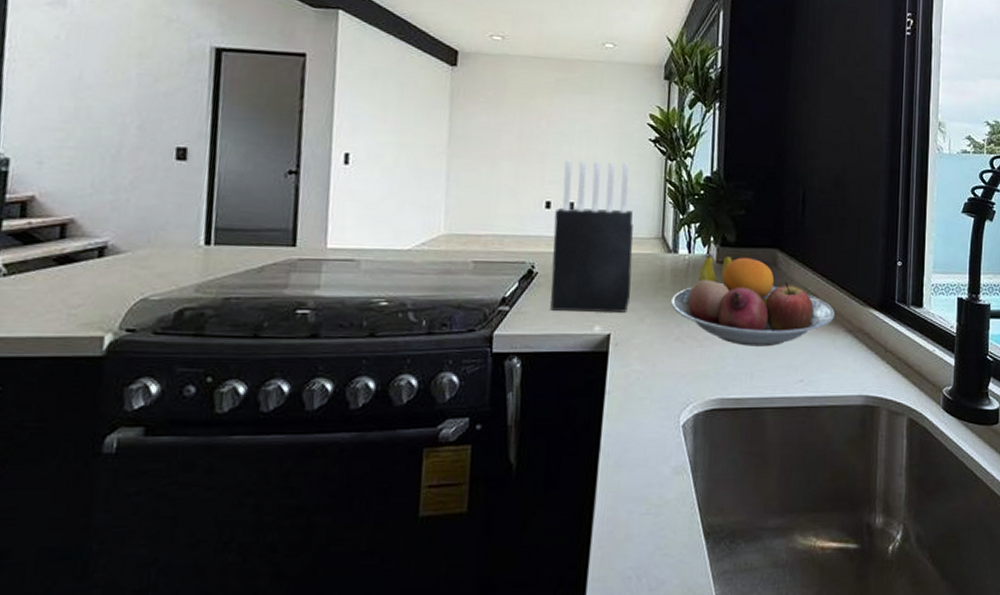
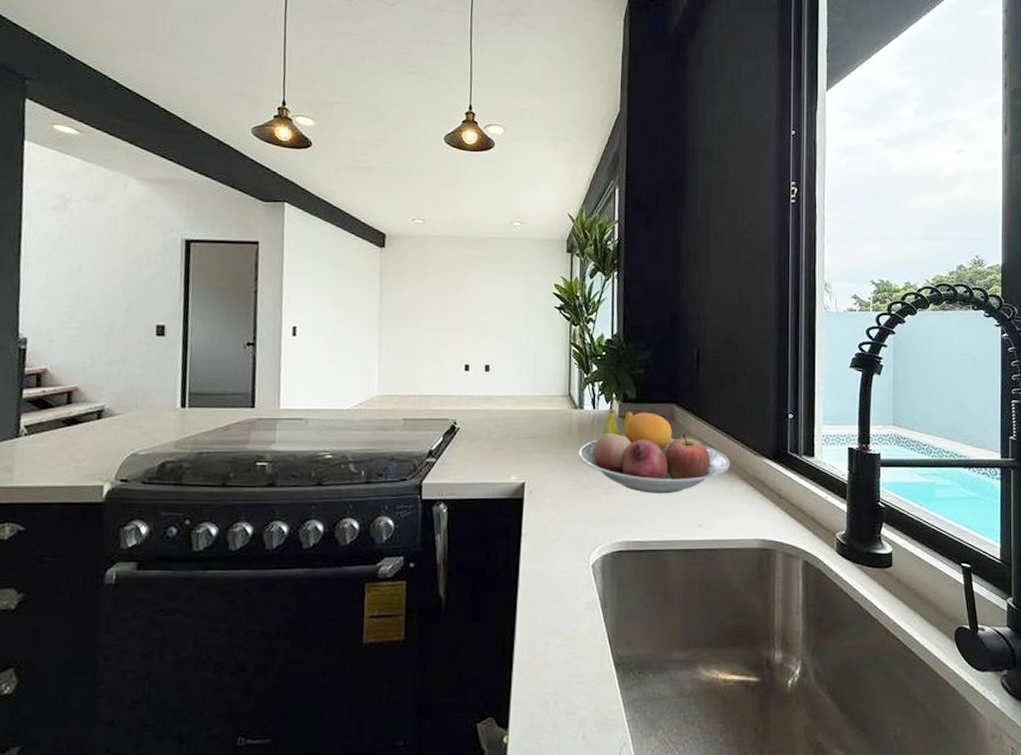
knife block: present [550,160,633,313] -> none [471,328,543,463]

